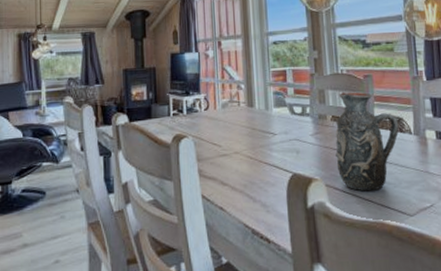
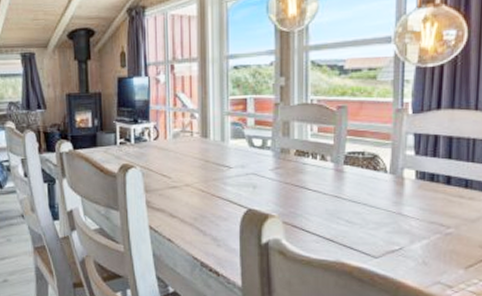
decorative vase: present [335,92,399,191] -> none [297,124,373,231]

